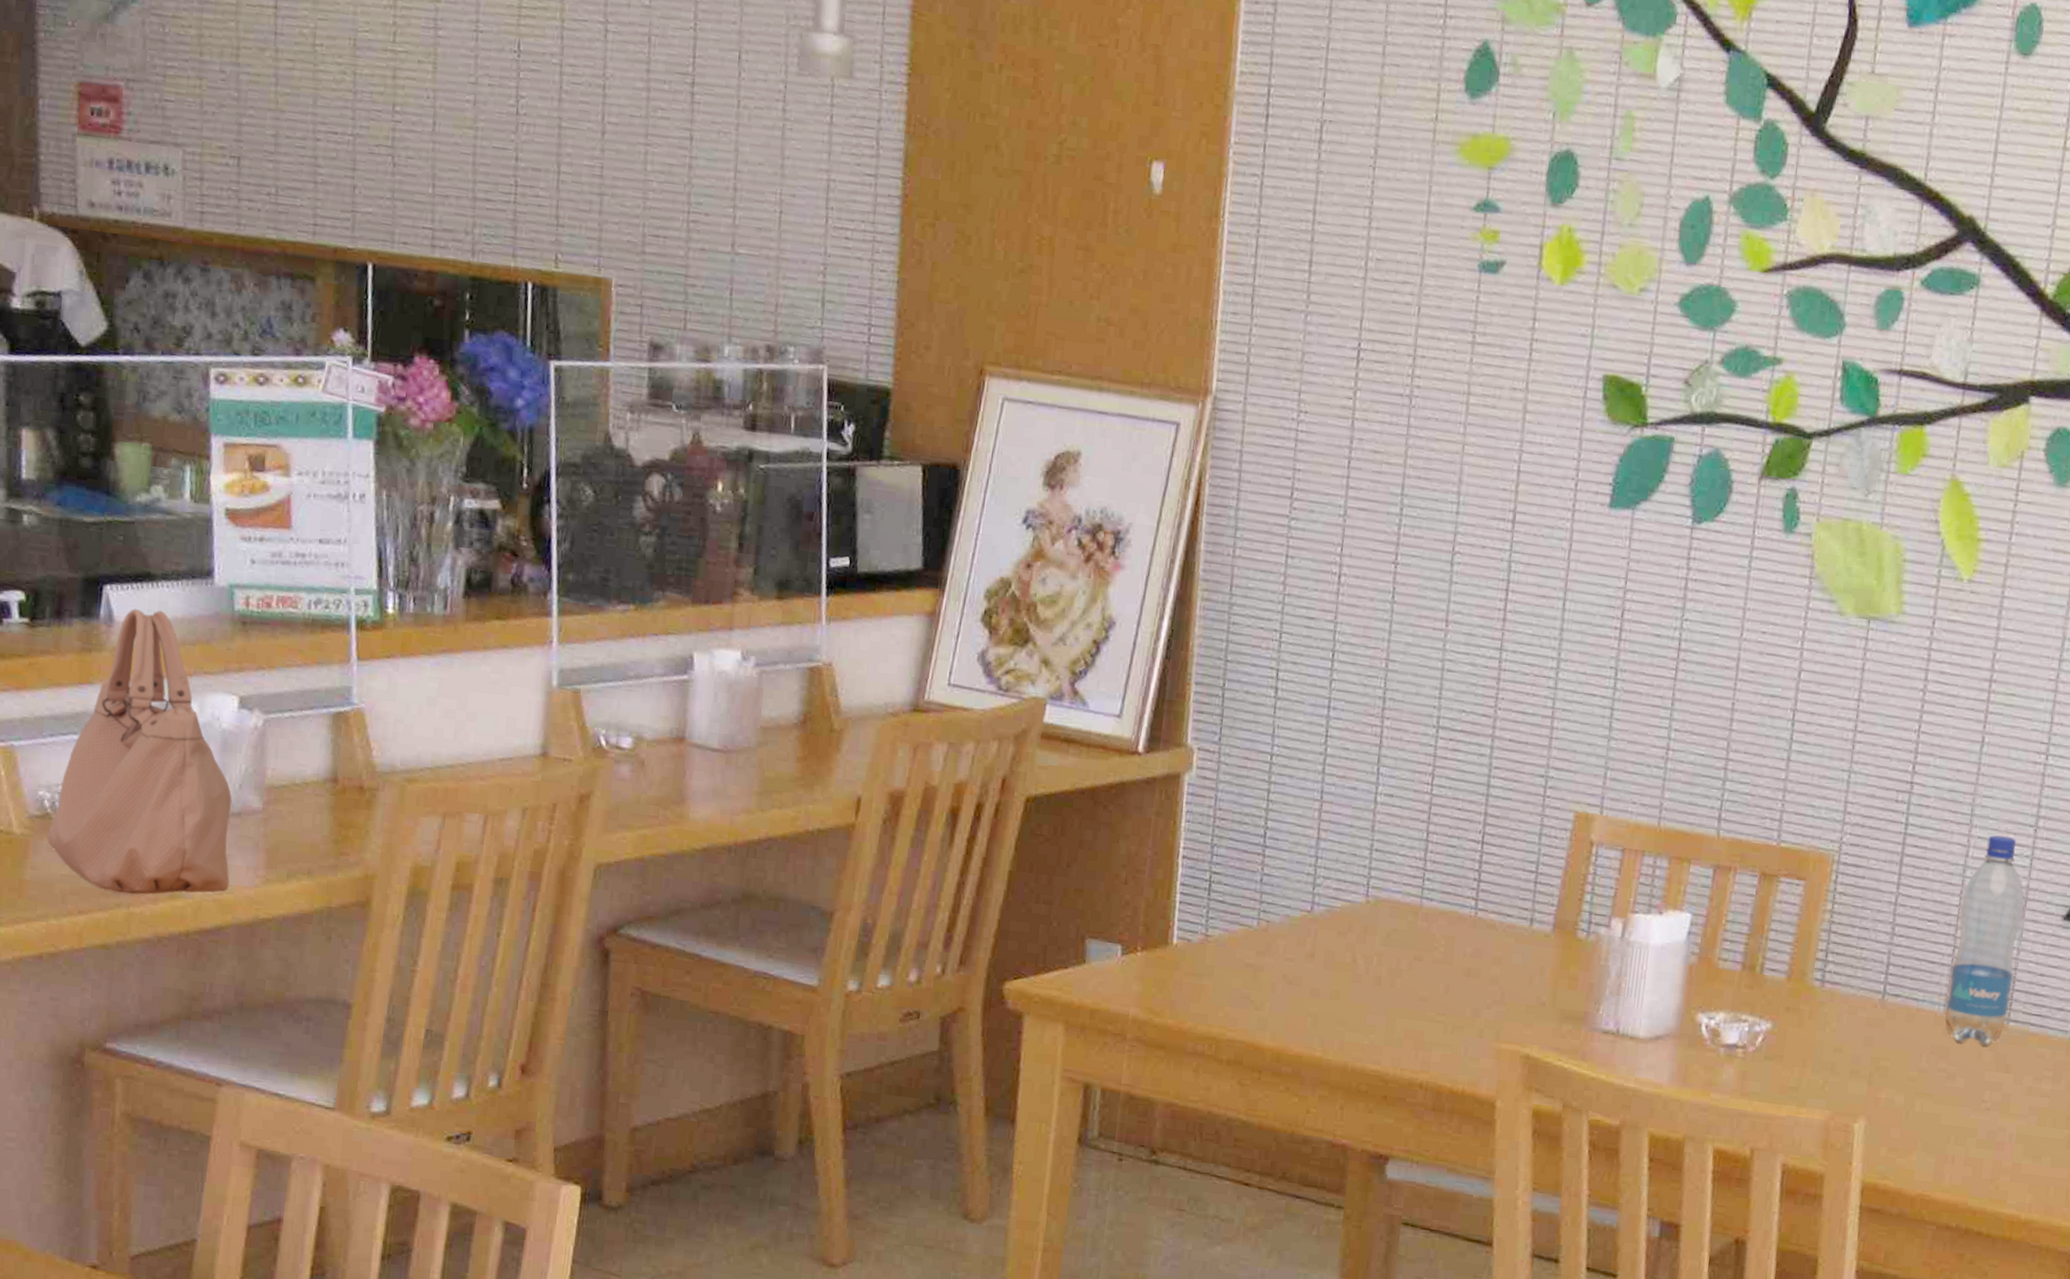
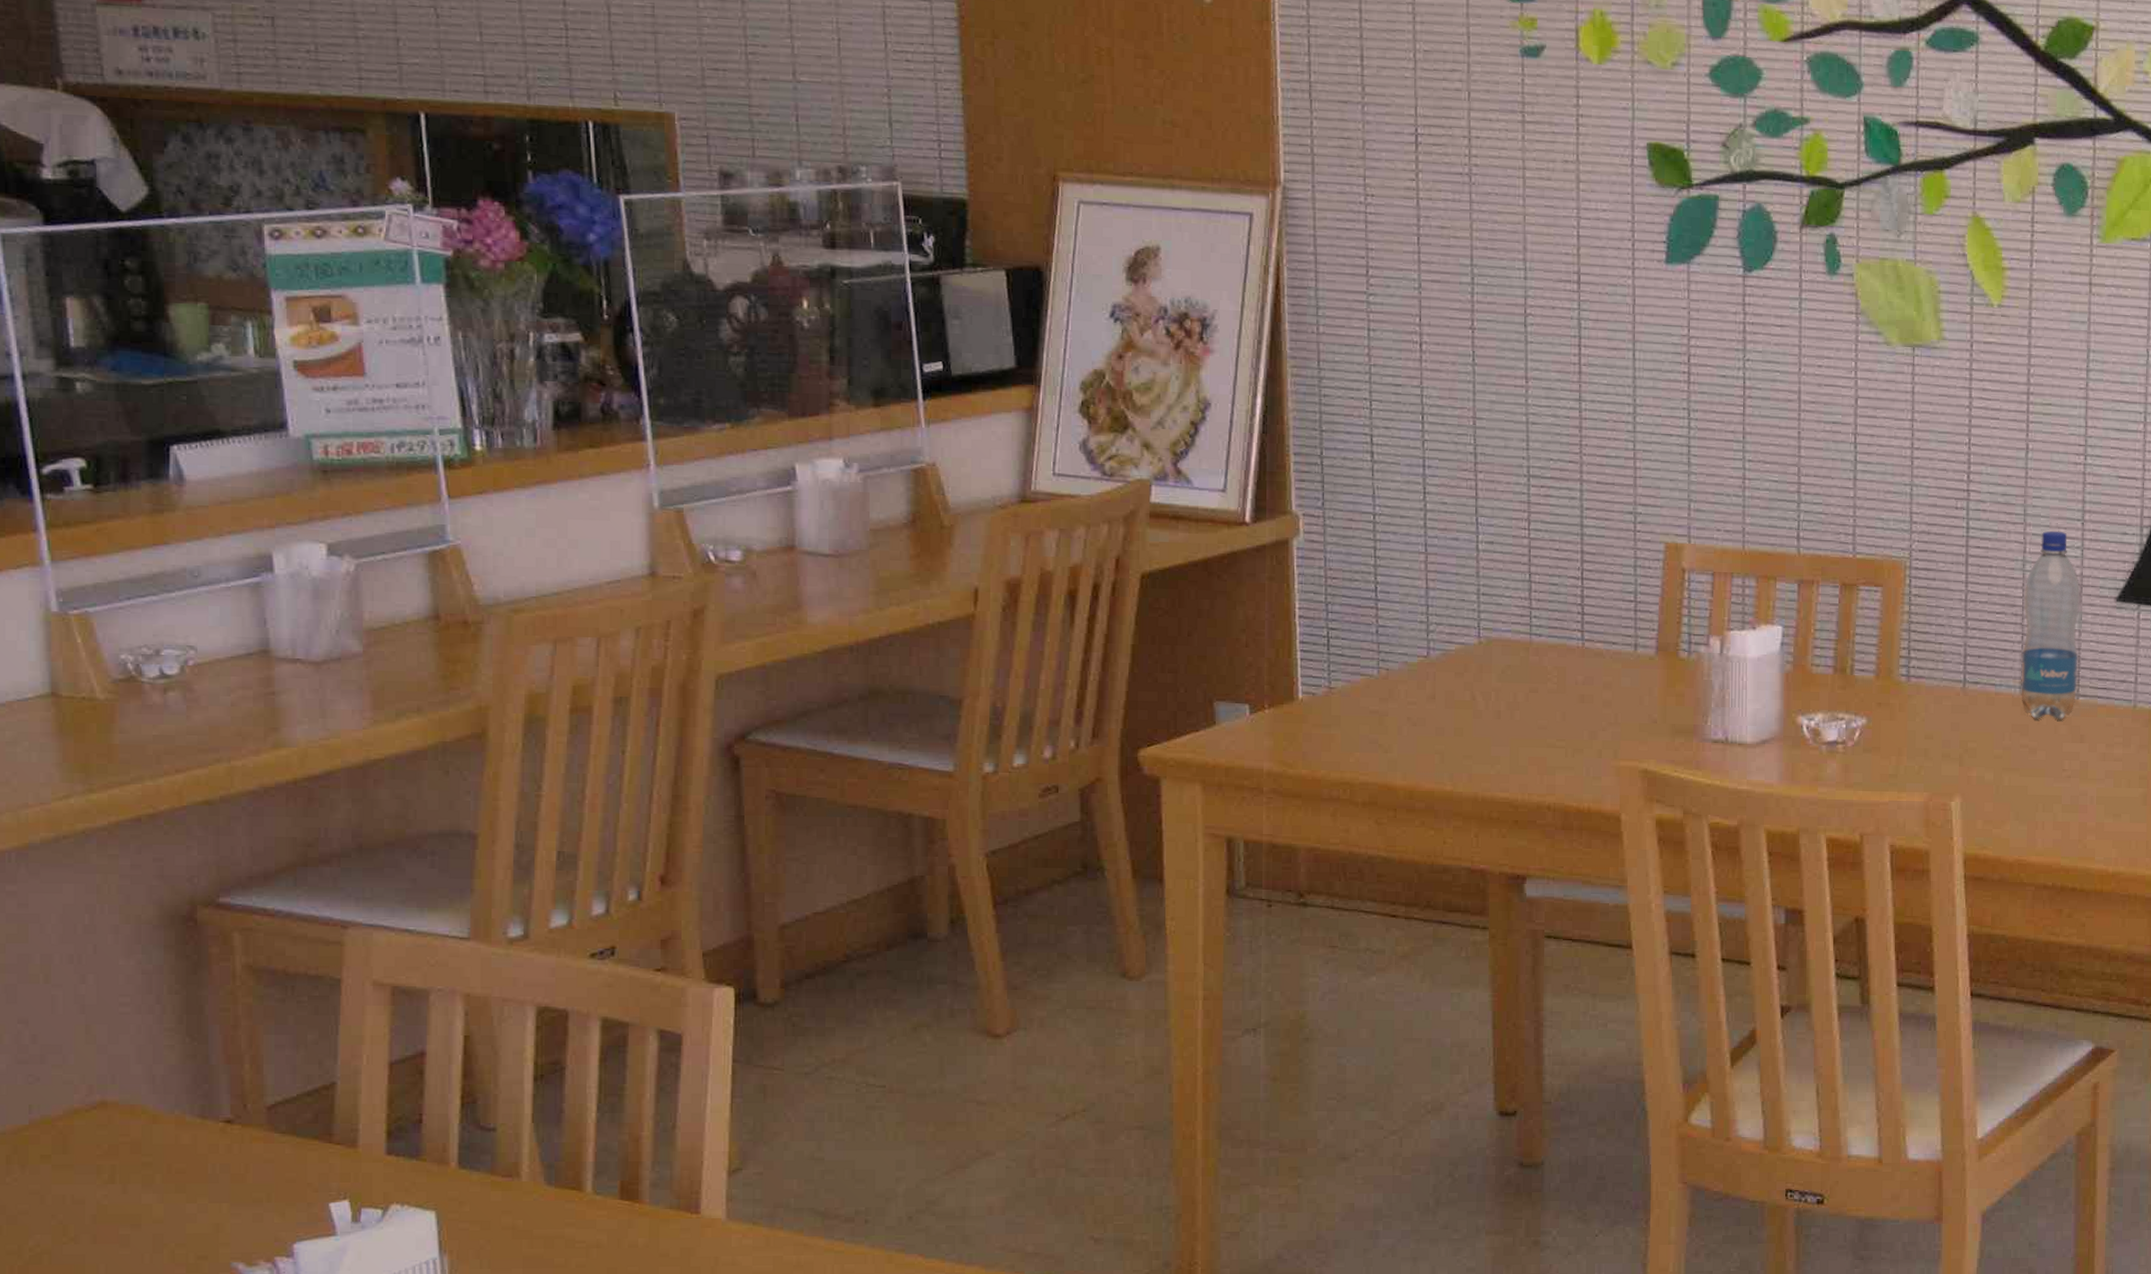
handbag: present [46,608,232,895] -> none [133,465,335,749]

